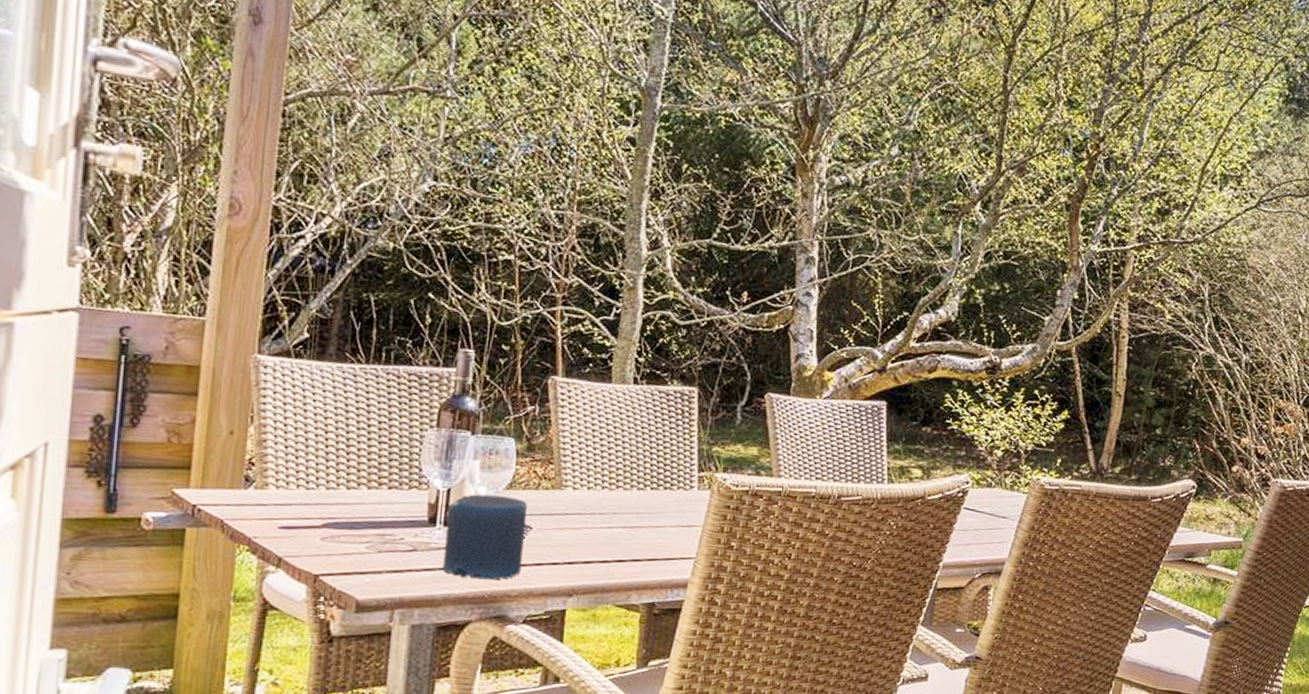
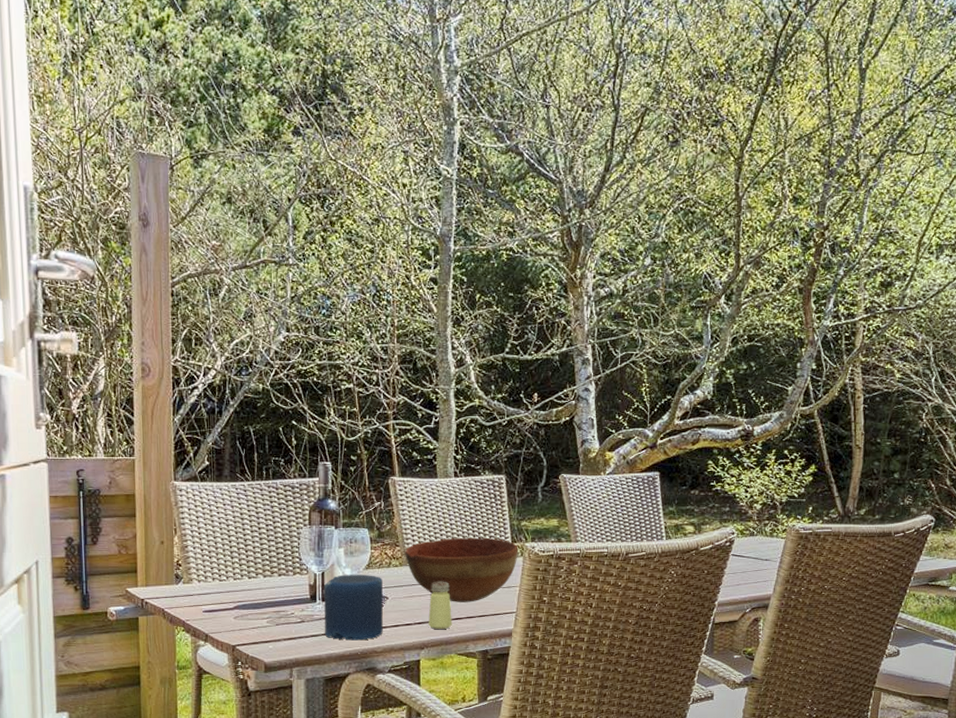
bowl: none [559,459,706,542] -> present [404,537,518,602]
saltshaker: none [581,511,614,573] -> present [428,581,452,629]

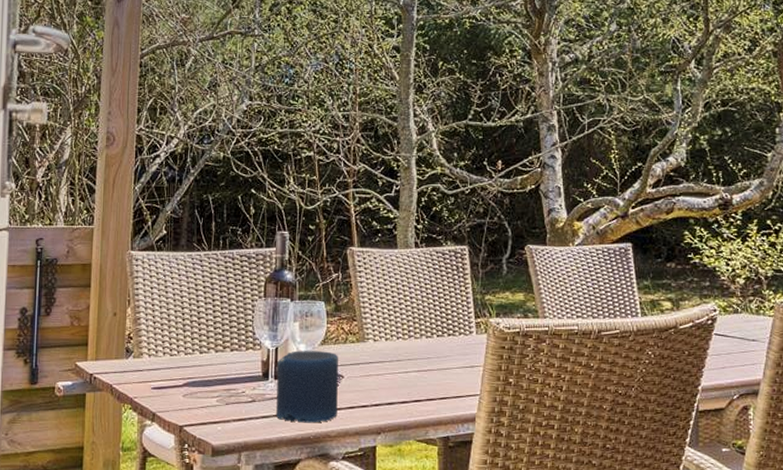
bowl: present [404,537,518,602] -> none [361,312,482,383]
saltshaker: present [428,581,452,629] -> none [386,359,411,412]

